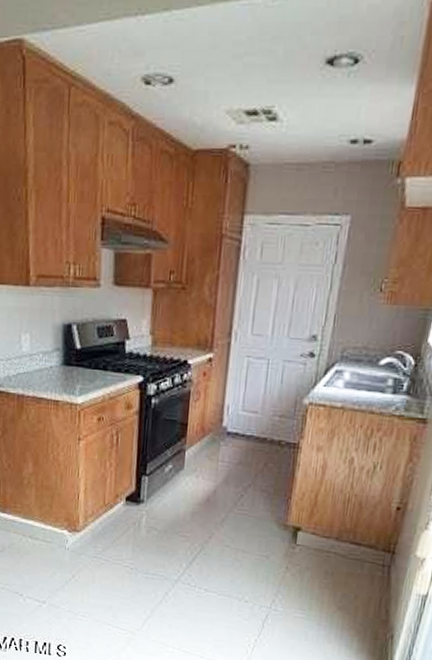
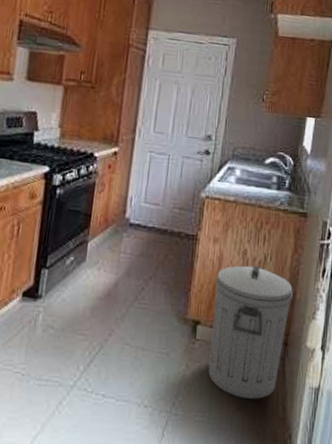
trash can: none [308,474,405,602] -> present [208,265,293,399]

